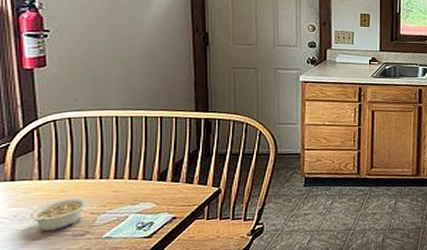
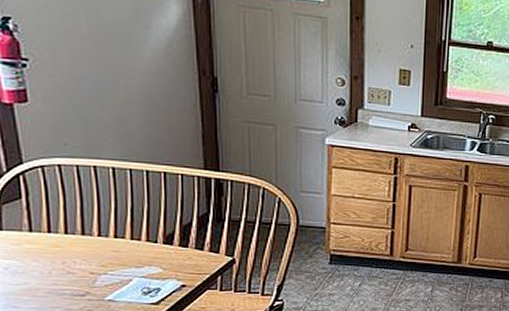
legume: present [29,197,88,231] -> none [22,254,86,288]

